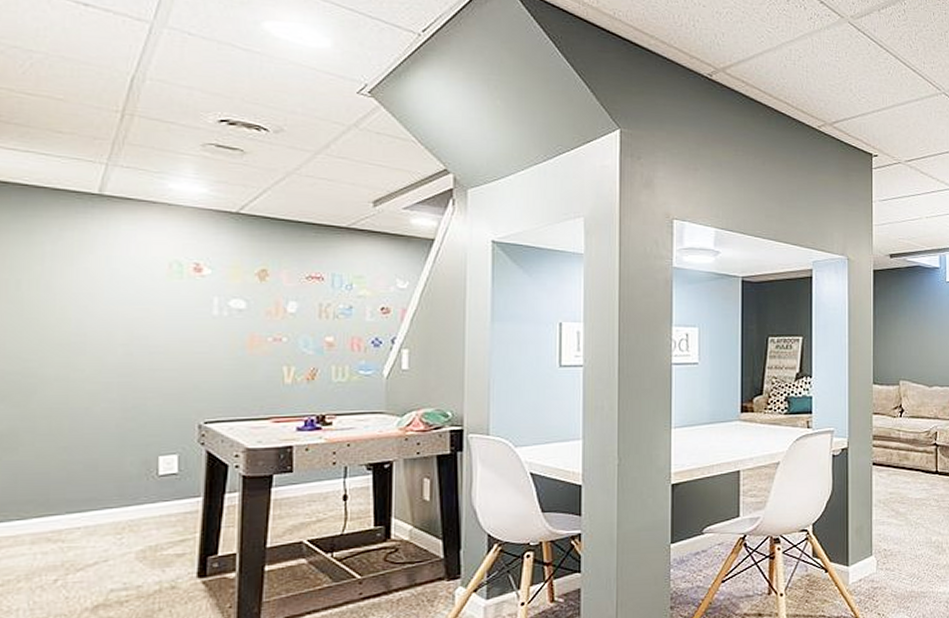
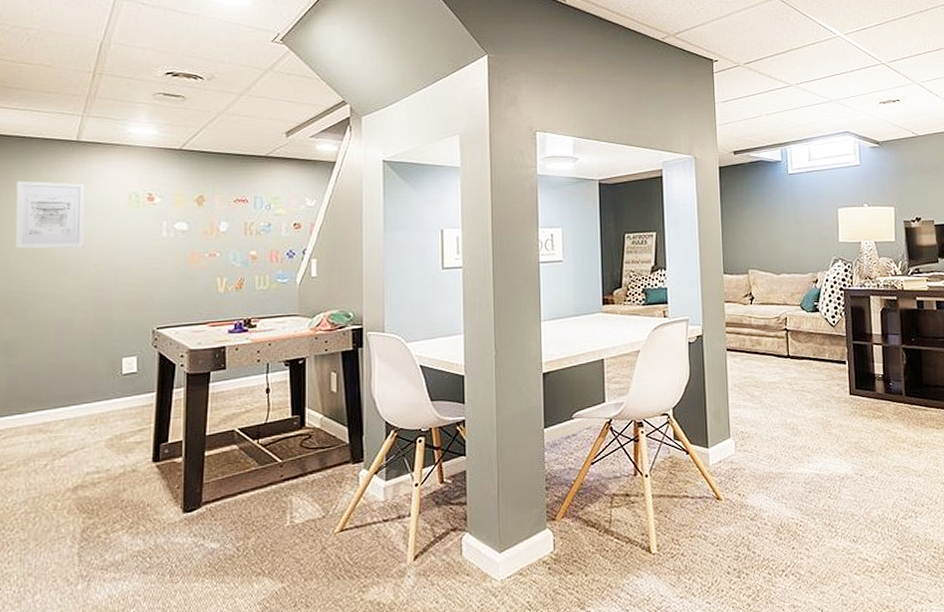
wall art: none [13,238,111,324] -> present [15,181,86,250]

